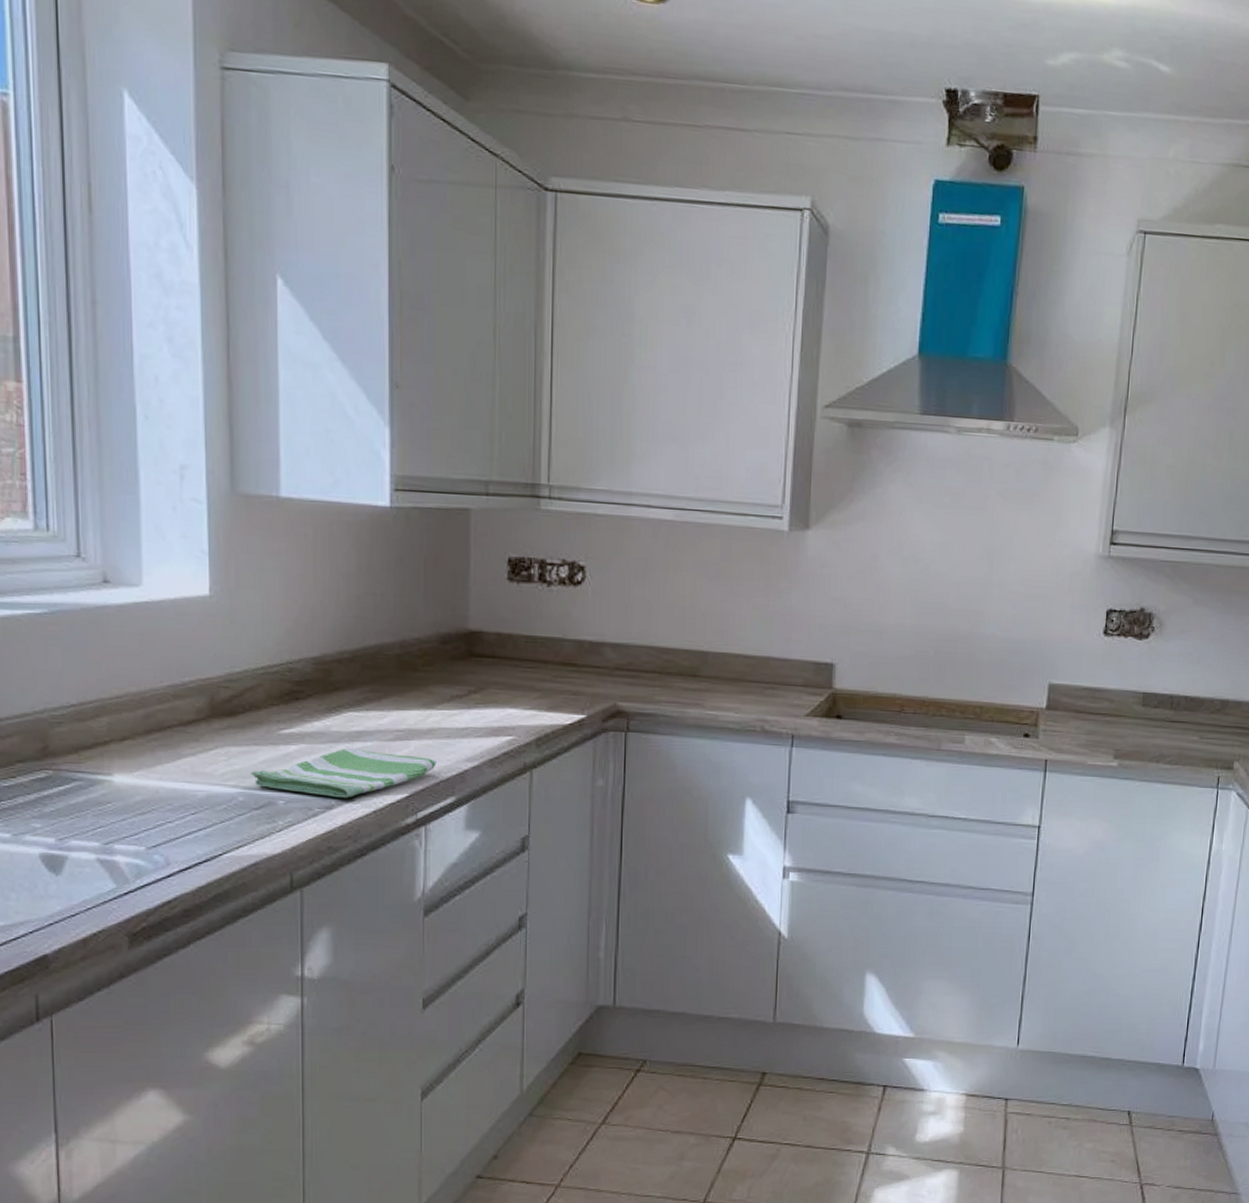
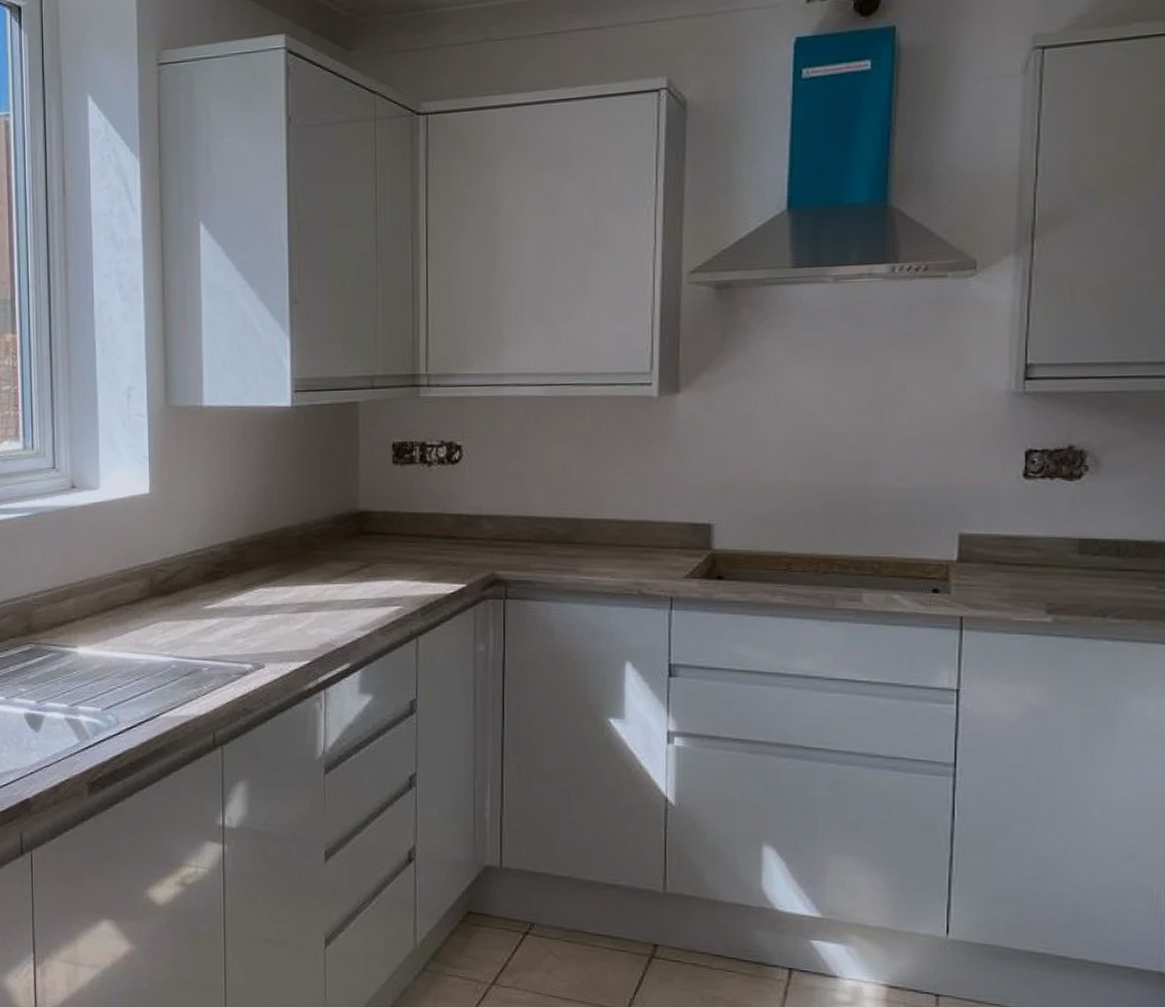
dish towel: present [251,747,437,798] -> none [182,620,334,665]

